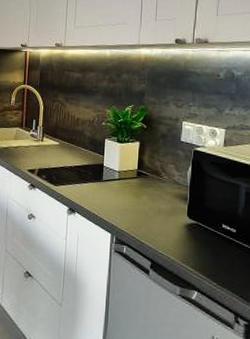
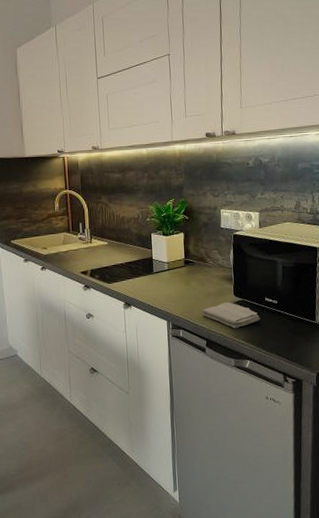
washcloth: none [149,223,214,254] -> present [201,302,260,329]

